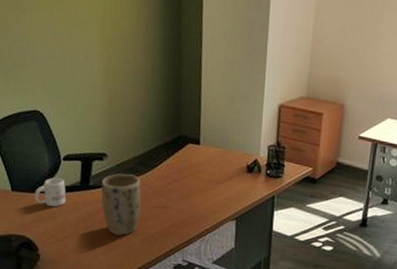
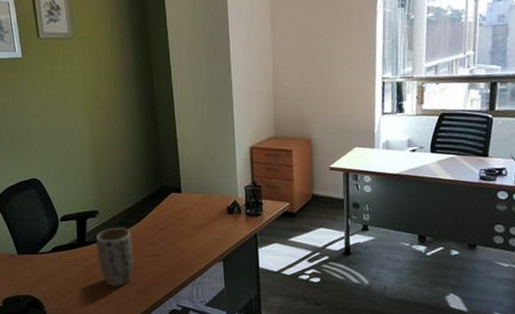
mug: present [34,177,67,207] -> none [37,238,66,266]

